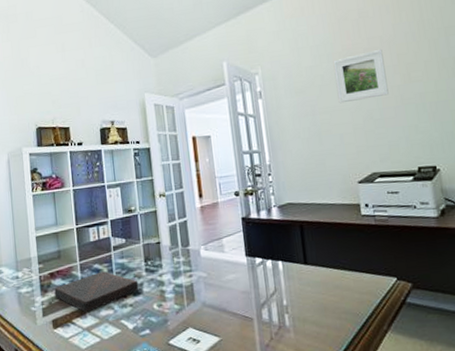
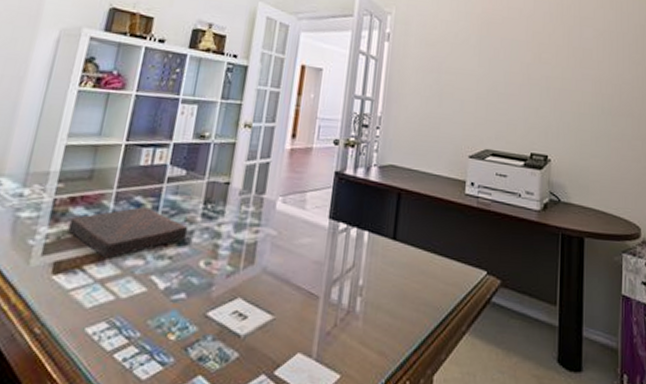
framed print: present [333,48,389,104] -> none [467,20,520,71]

